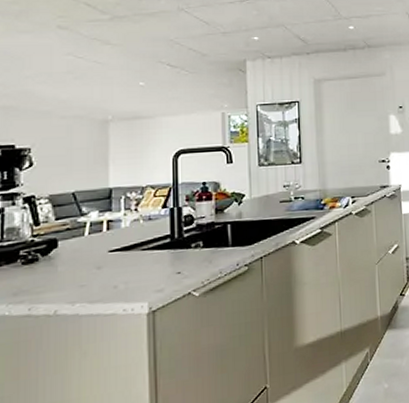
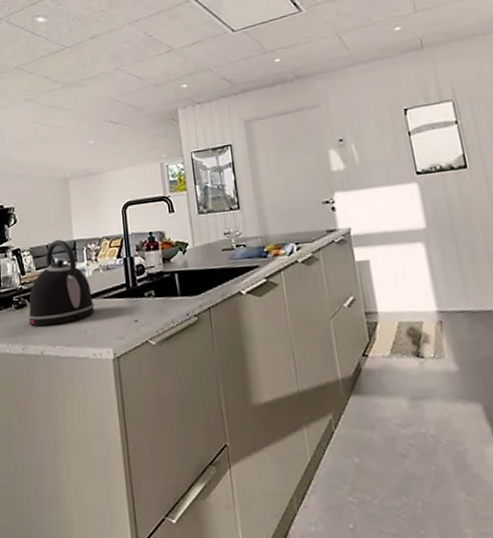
kettle: none [40,187,129,284] -> present [28,240,95,327]

